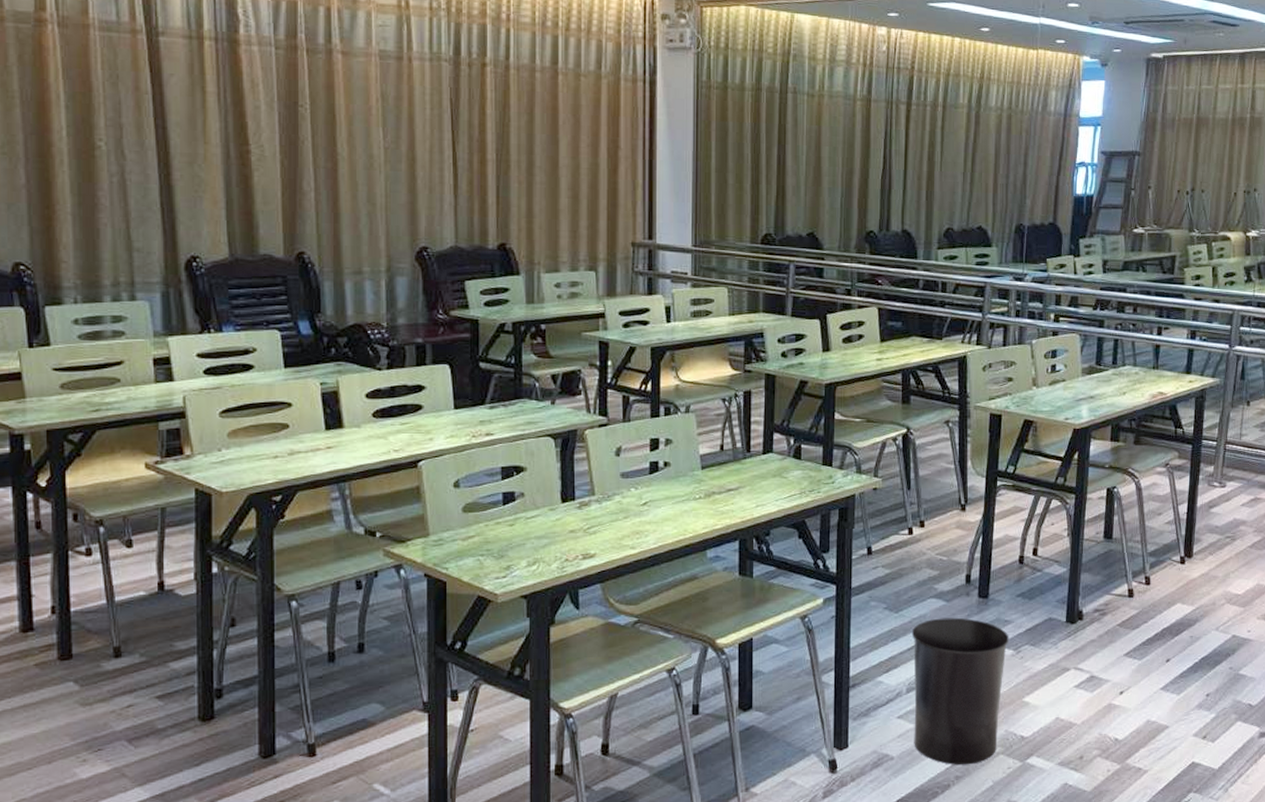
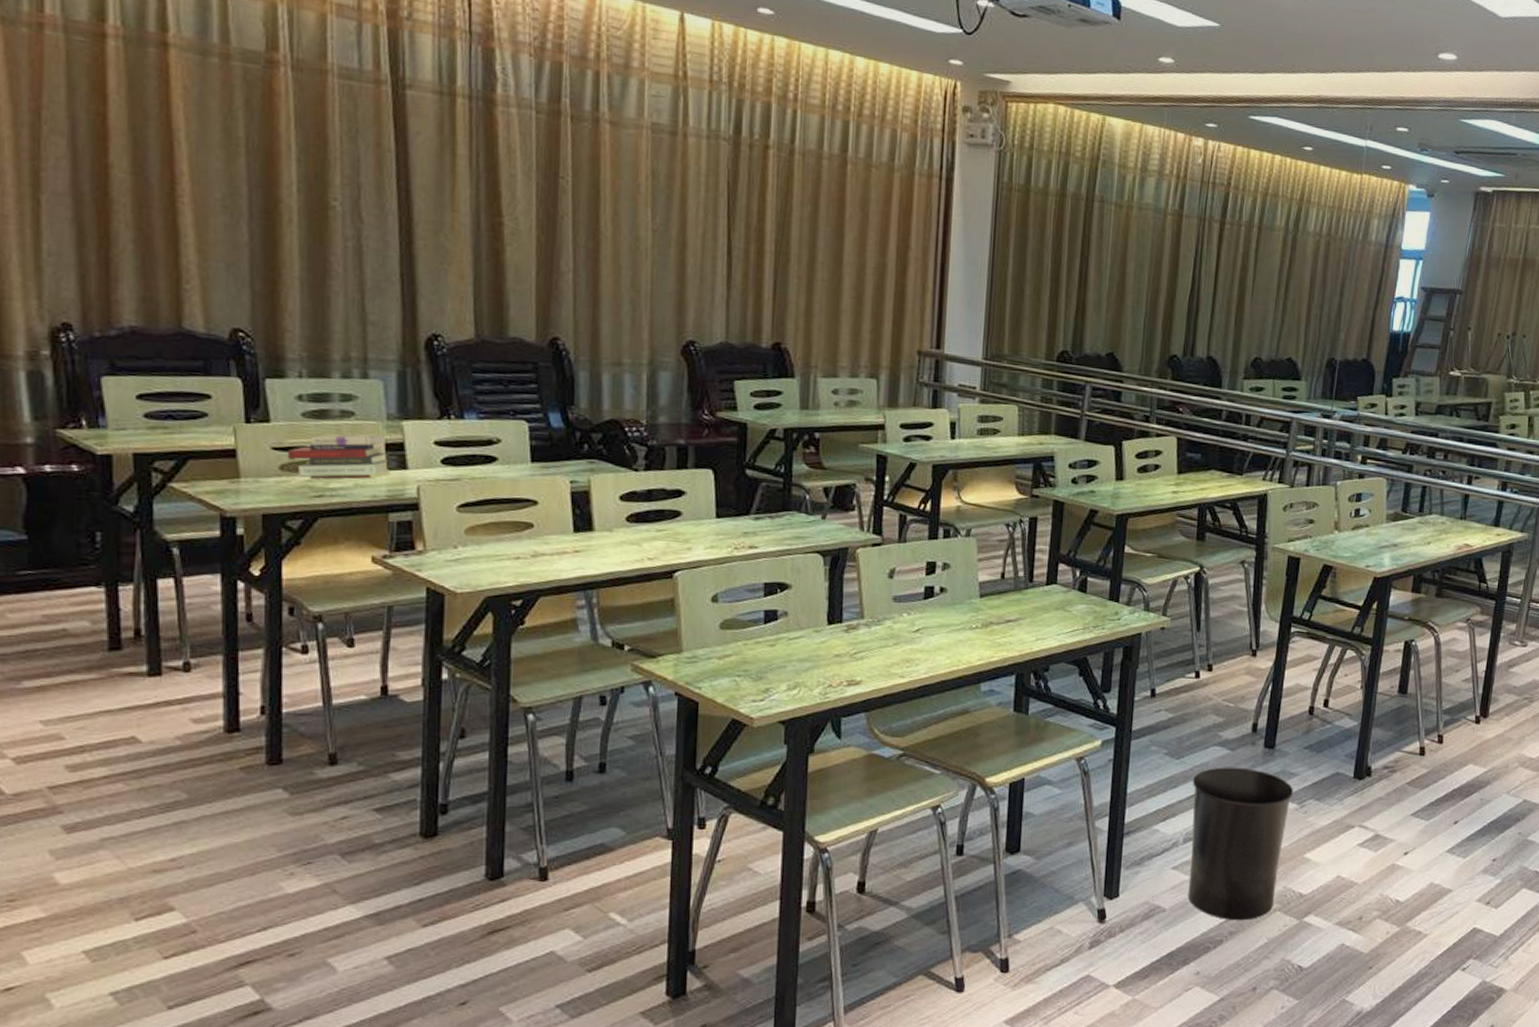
books: none [66,349,158,395] -> present [287,433,390,480]

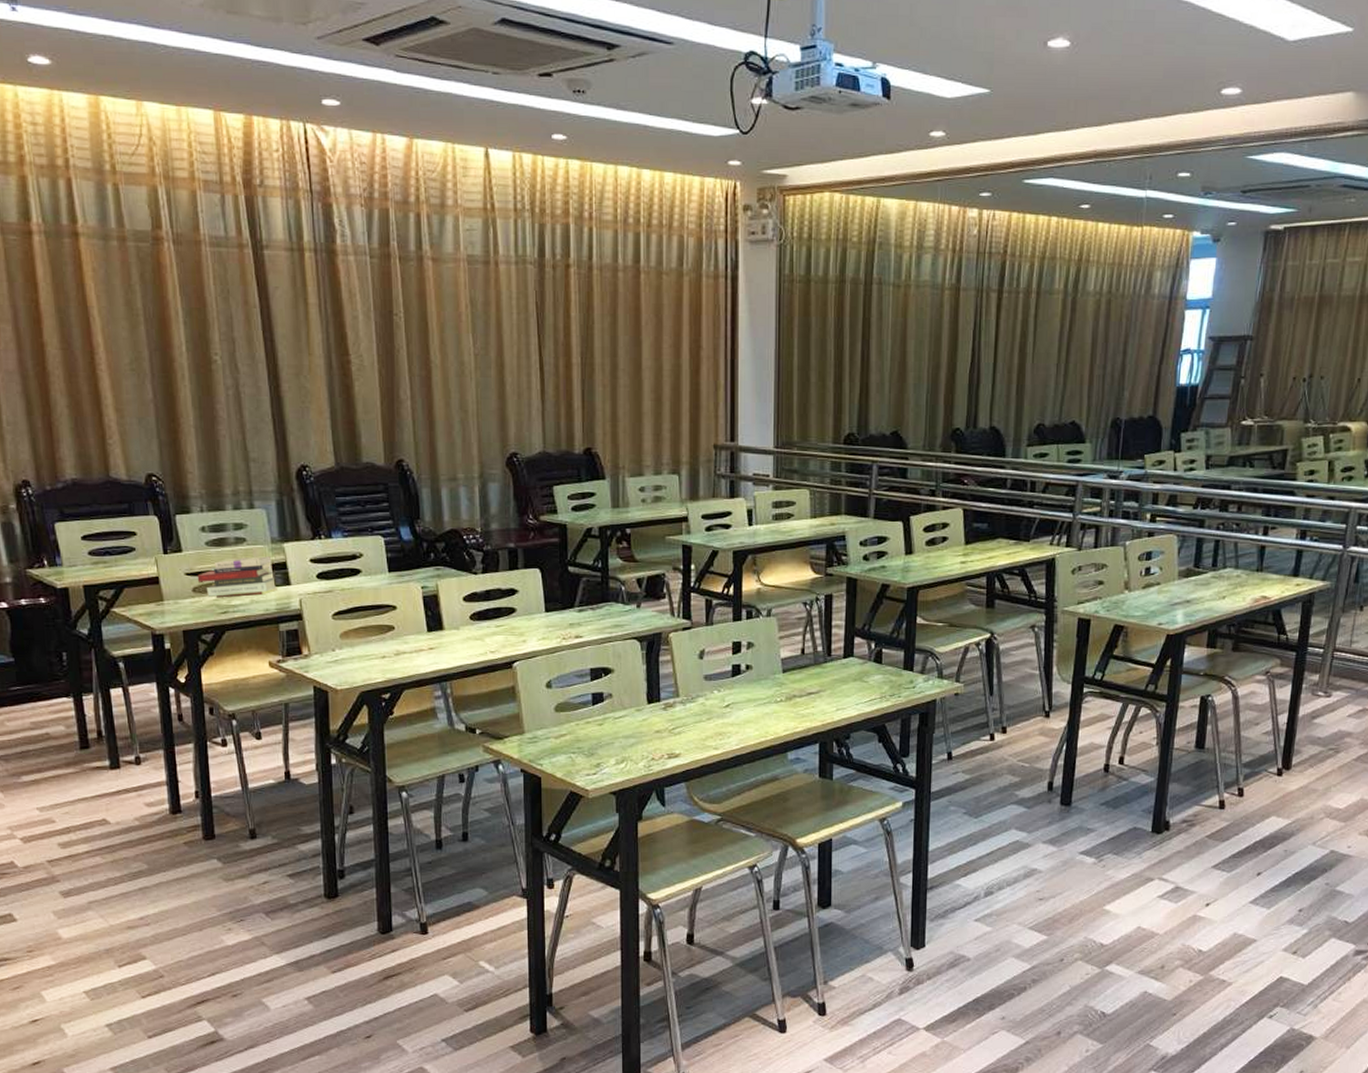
waste bin: present [1188,767,1294,920] -> none [991,824,1092,968]

